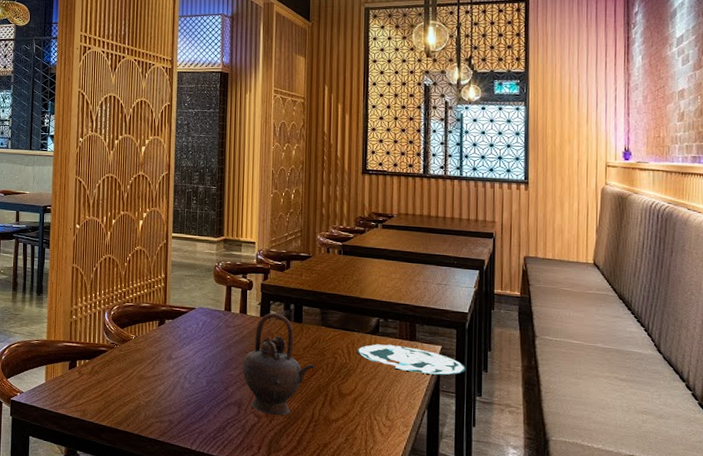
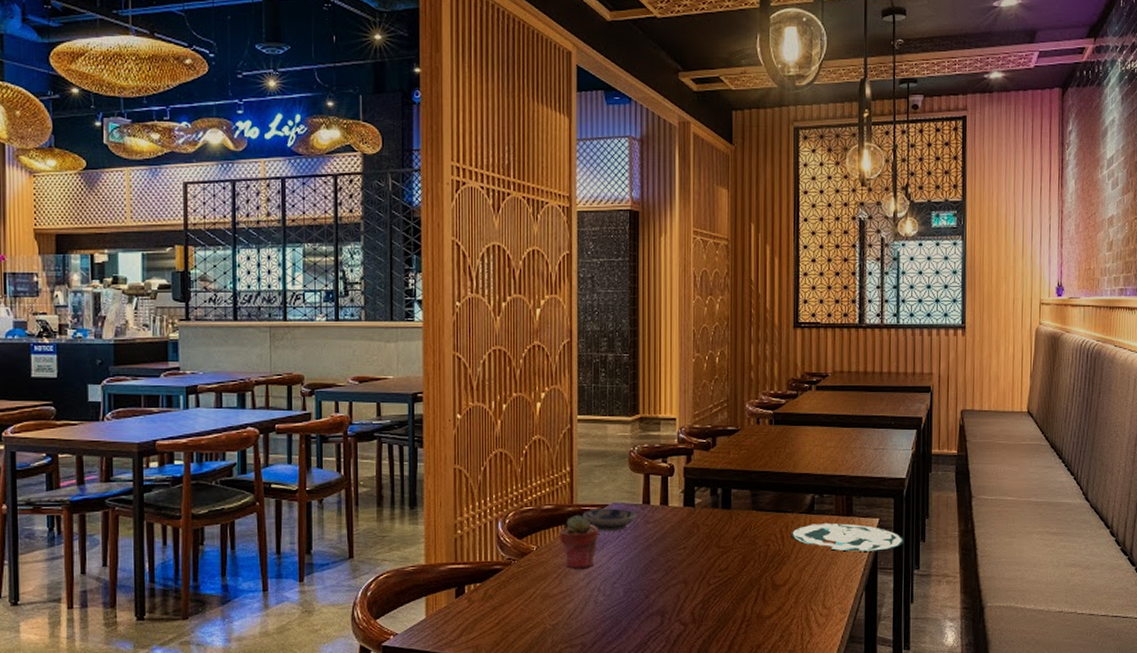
potted succulent: none [153,313,187,359] -> present [558,514,599,569]
bowl: none [174,310,220,331] -> present [583,508,637,531]
teapot: present [242,312,315,416] -> none [665,500,746,620]

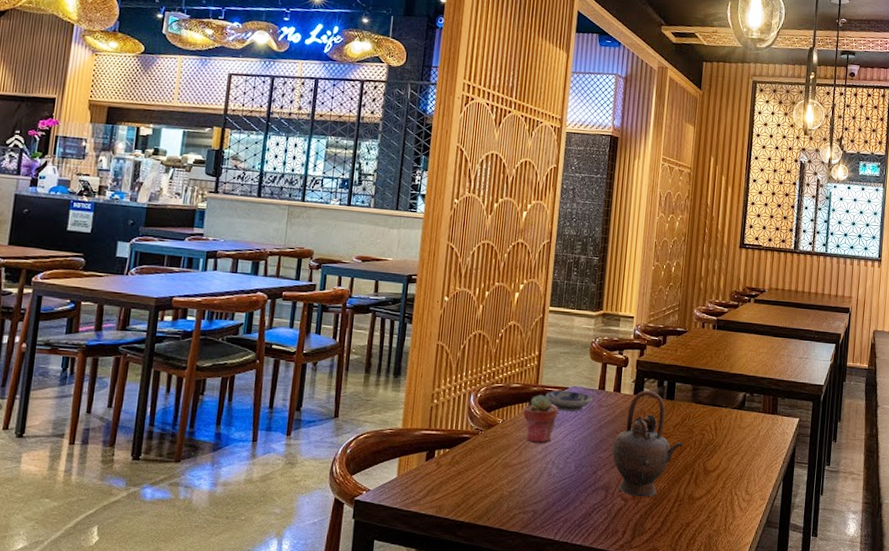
teapot: none [665,500,746,620] -> present [612,390,684,497]
plate: present [791,522,903,552] -> none [723,418,818,447]

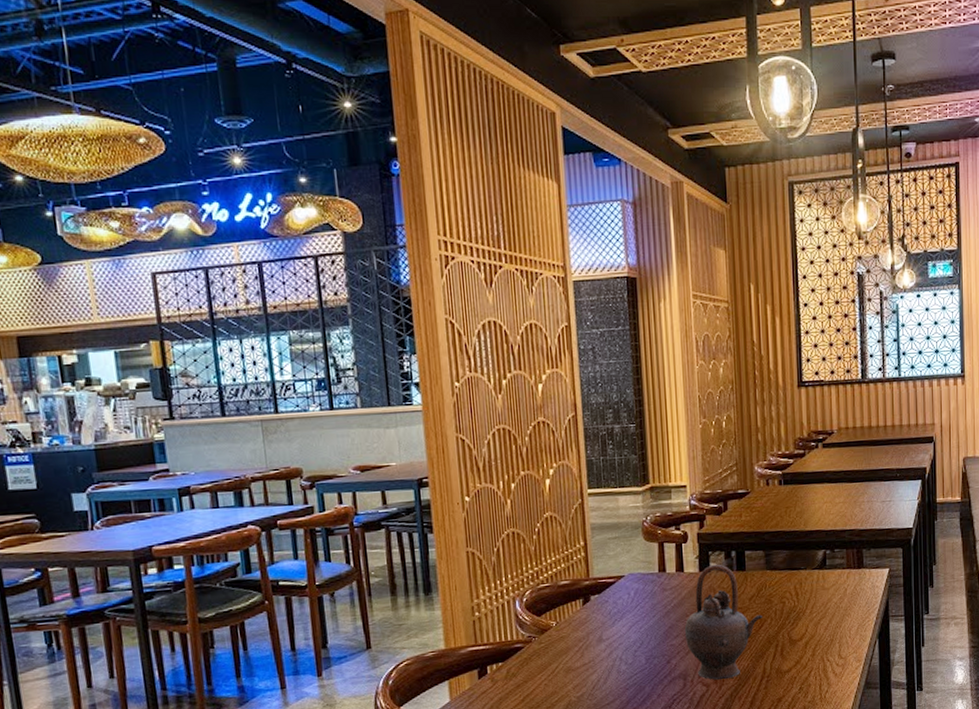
potted succulent: present [523,394,558,443] -> none [577,587,617,641]
bowl: present [545,390,593,412] -> none [599,578,654,602]

